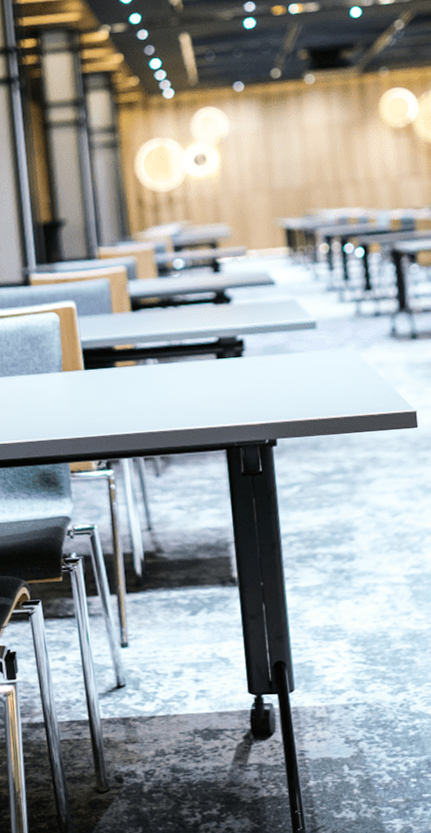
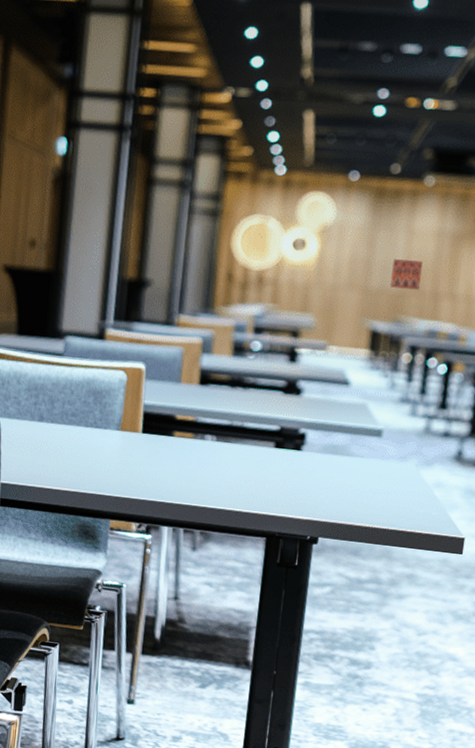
wall art: none [292,155,322,184] -> present [390,259,423,290]

